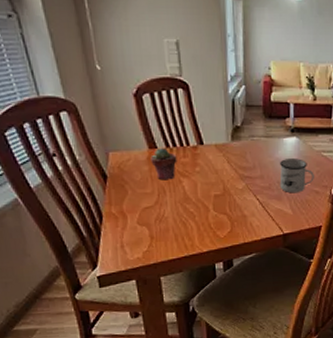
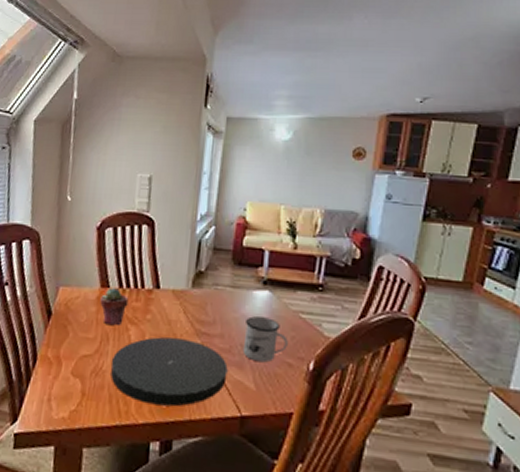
plate: none [171,183,270,237] -> present [111,337,228,407]

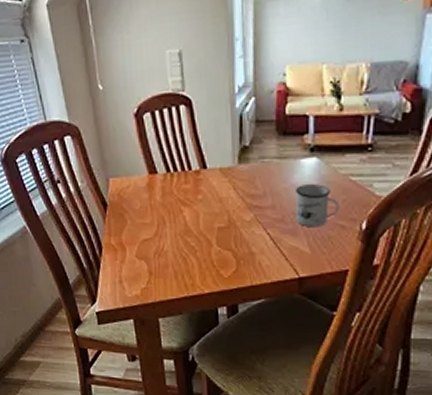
potted succulent: present [100,288,129,326] -> none [150,173,178,210]
plate: present [111,337,228,407] -> none [170,214,282,276]

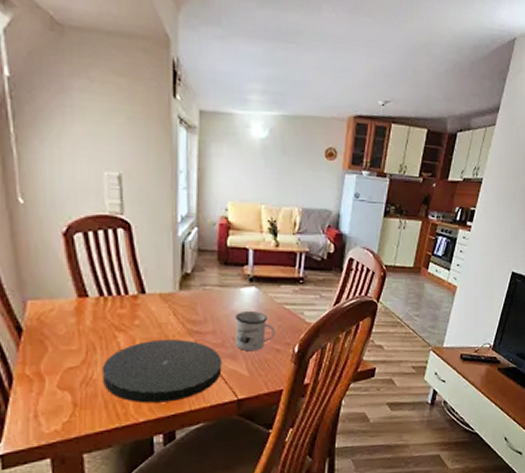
plate: none [170,214,282,276] -> present [101,339,222,404]

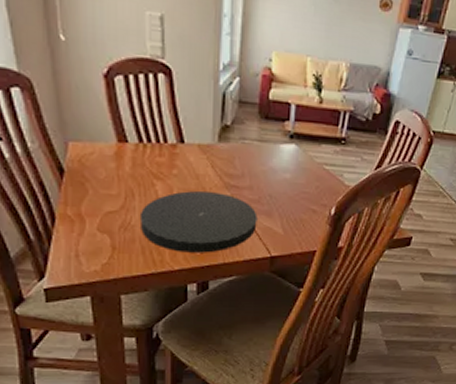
mug: present [235,311,275,352] -> none [271,169,313,210]

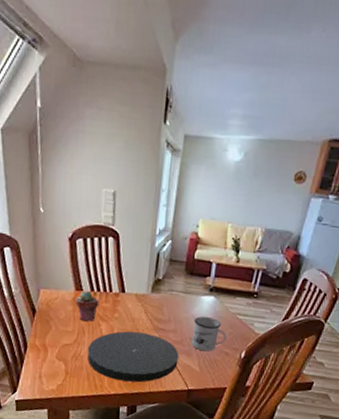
potted succulent: none [119,142,151,182] -> present [75,291,99,322]
mug: none [271,169,313,210] -> present [191,316,227,352]

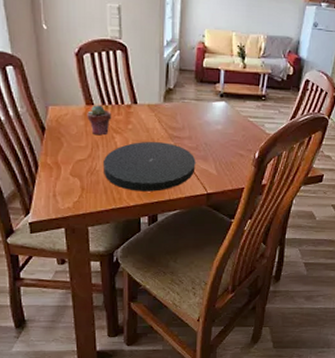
mug: present [191,316,227,352] -> none [206,122,240,155]

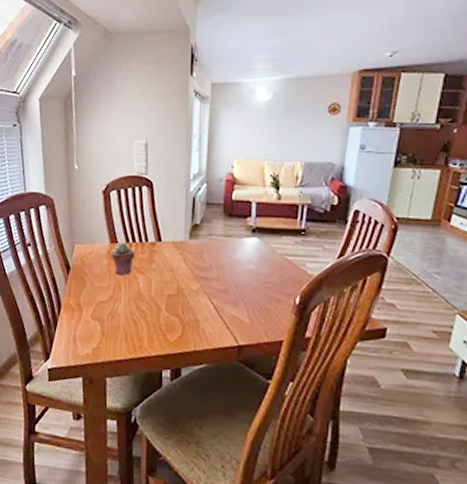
plate: present [102,142,196,192] -> none [124,283,225,341]

